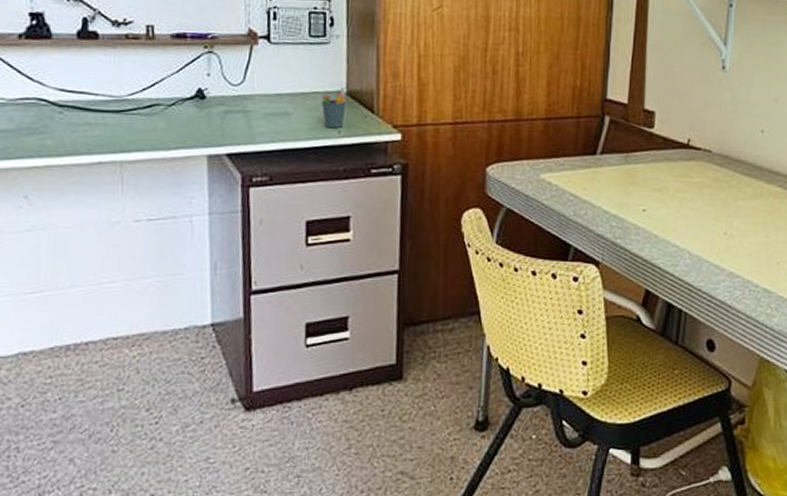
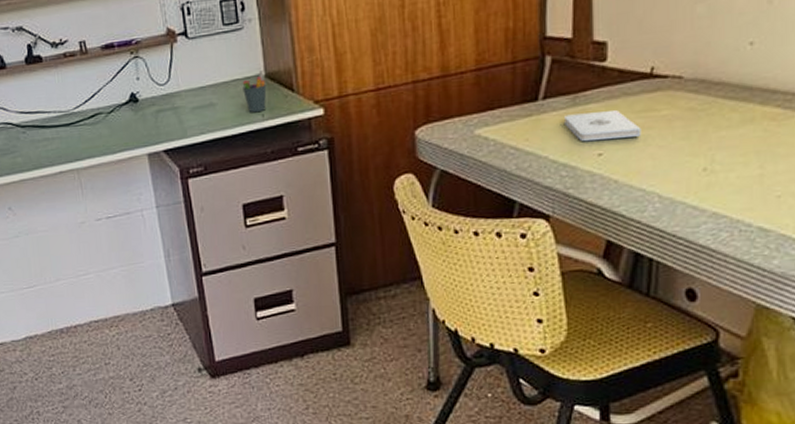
notepad: none [617,171,678,198] -> present [565,110,642,142]

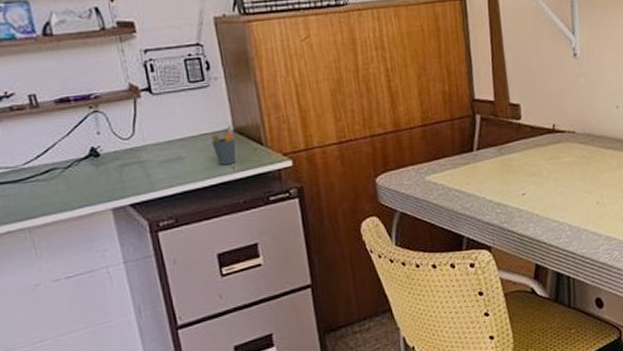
notepad: present [565,110,642,142] -> none [494,158,552,184]

